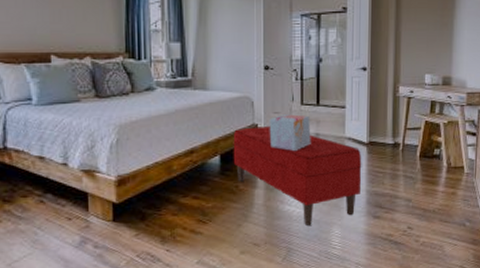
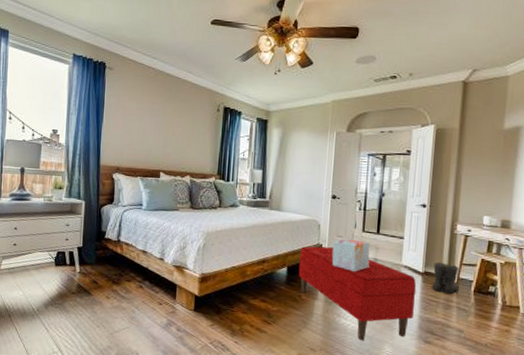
boots: none [378,129,406,163] -> present [432,262,460,295]

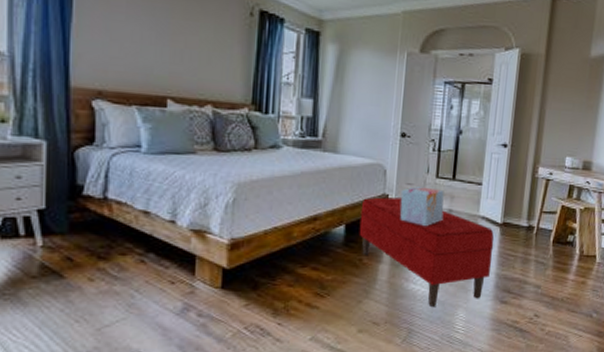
boots: present [432,262,460,295] -> none [510,210,539,247]

